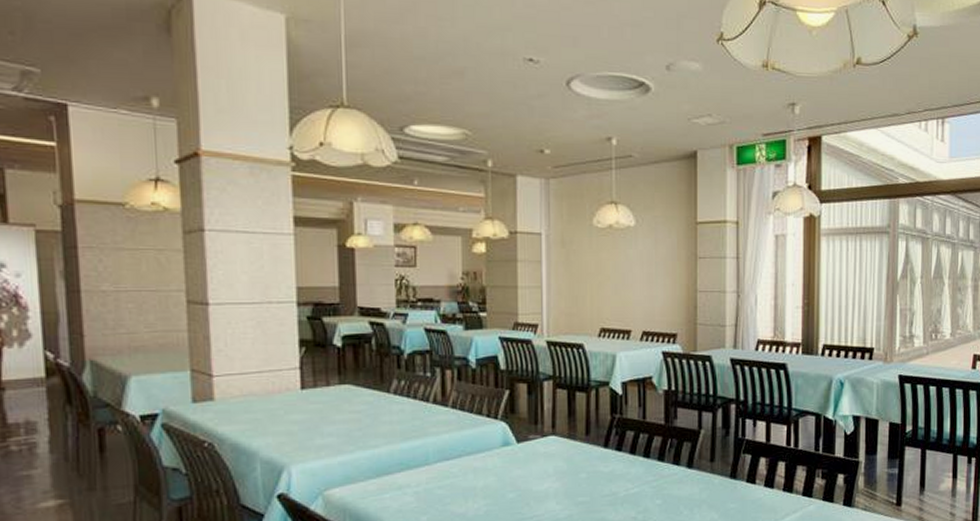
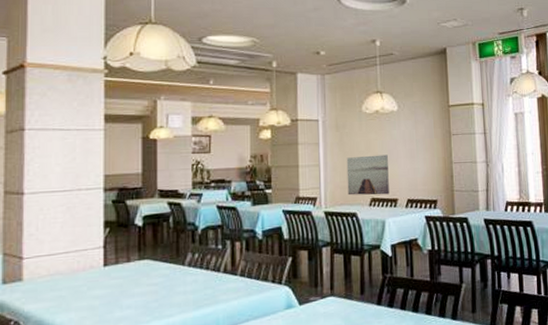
wall art: none [573,278,622,325] -> present [346,154,389,196]

